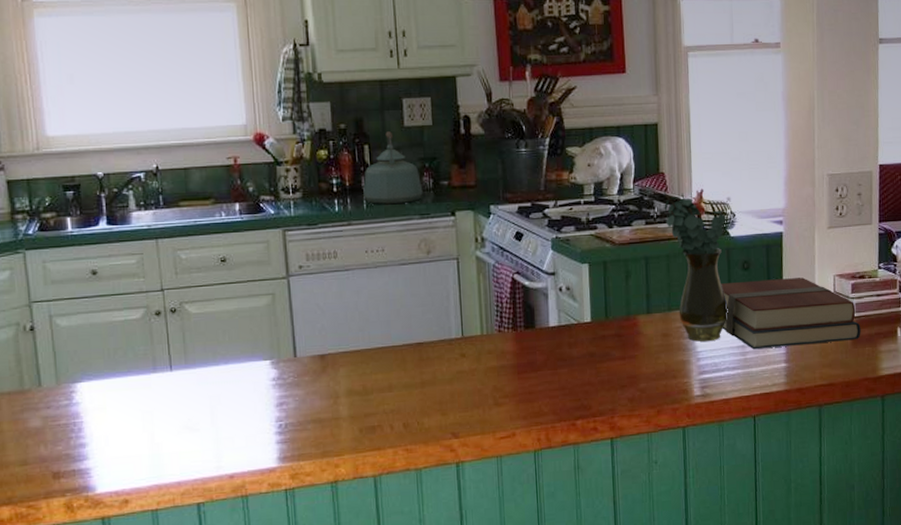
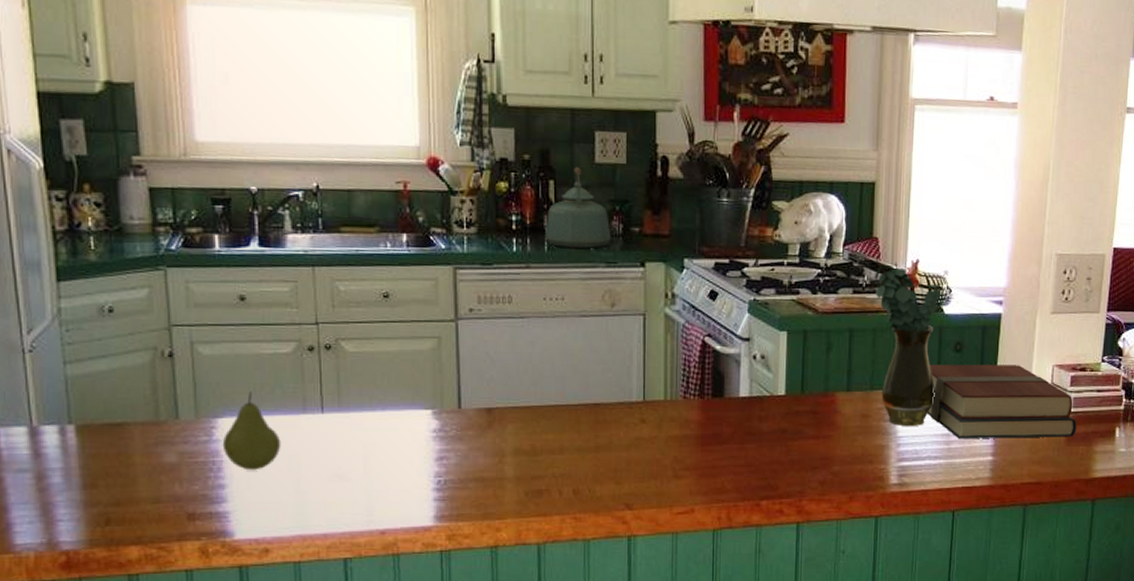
fruit: none [81,356,135,429] -> present [222,391,281,471]

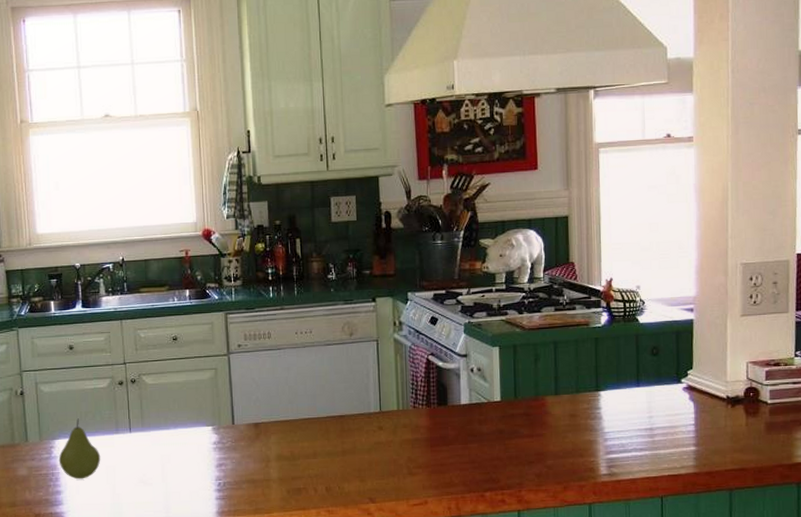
kettle: present [545,167,611,250] -> none [294,226,347,292]
vase: present [874,259,941,426] -> none [573,281,636,423]
books: present [927,364,1077,439] -> none [629,364,776,433]

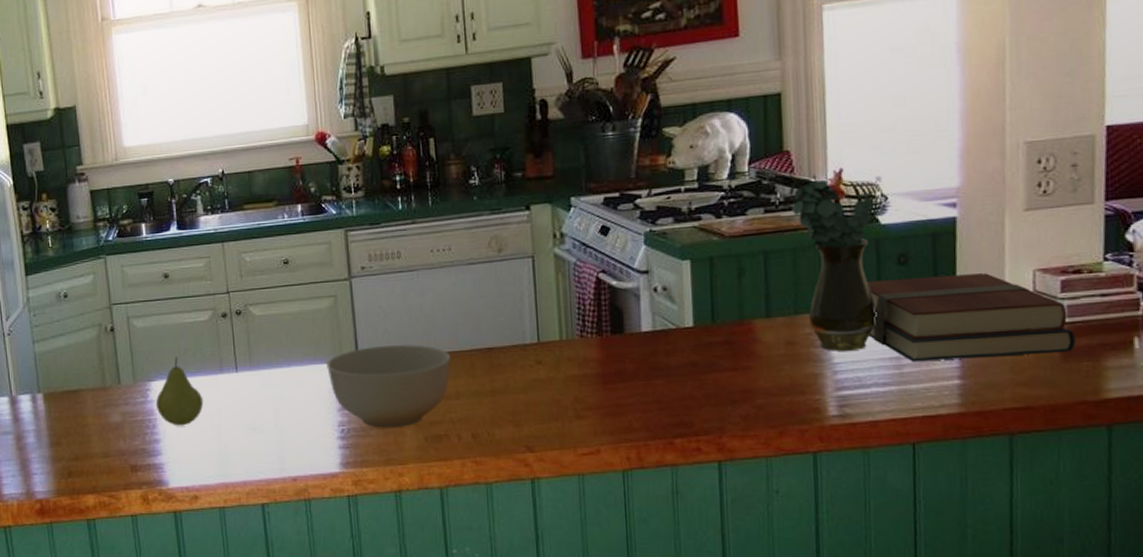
bowl: none [207,411,310,482] -> present [326,344,451,428]
vase: none [573,281,636,423] -> present [788,174,877,351]
books: none [629,364,776,433] -> present [867,273,1076,362]

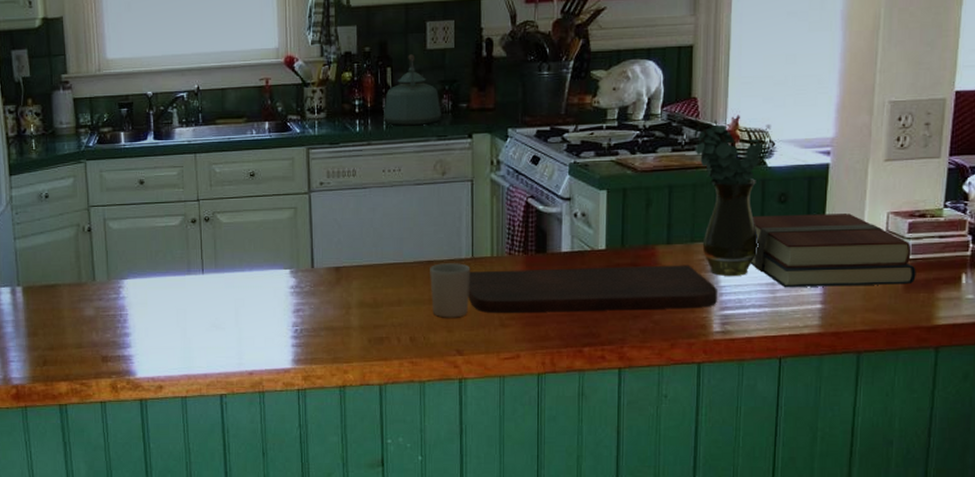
fruit: present [155,357,204,426] -> none [127,257,171,322]
bowl: present [326,344,451,428] -> none [285,255,396,329]
kettle: none [428,122,494,202] -> present [384,54,441,126]
mug: none [490,349,538,411] -> present [430,263,471,318]
cutting board: none [535,340,831,403] -> present [468,265,717,313]

